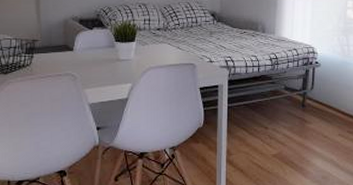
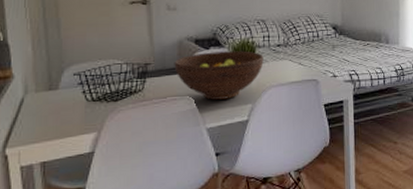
fruit bowl: none [59,32,144,78] -> present [174,51,264,100]

